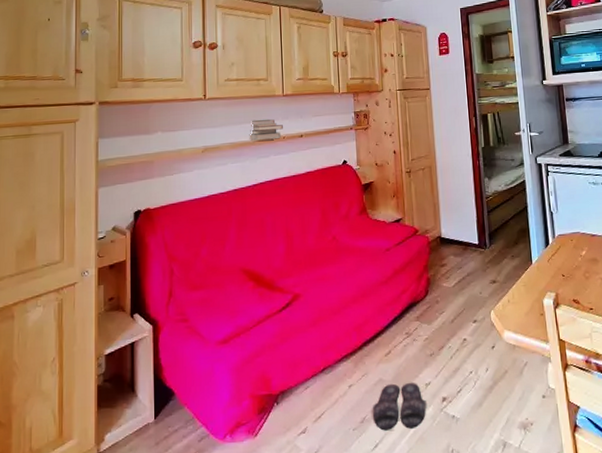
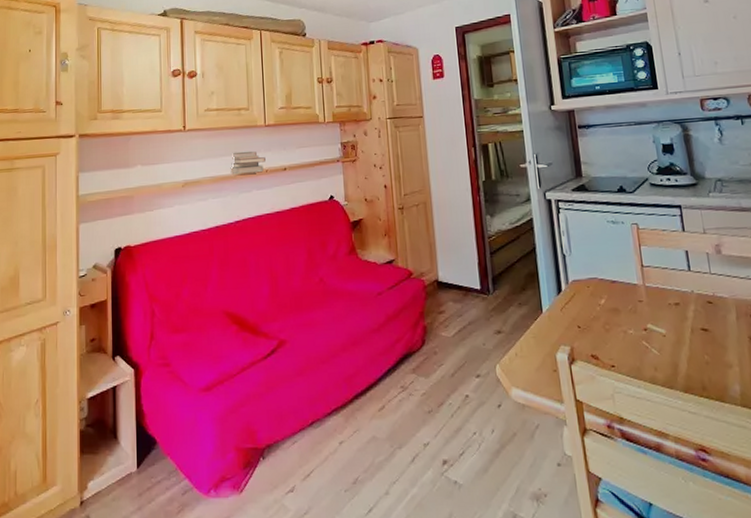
slippers: present [372,382,427,431] -> none [365,441,425,494]

